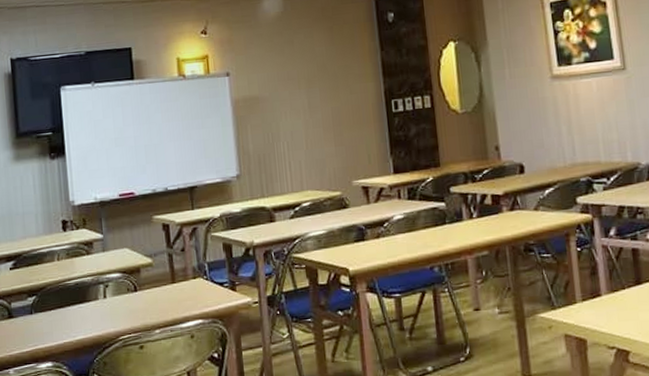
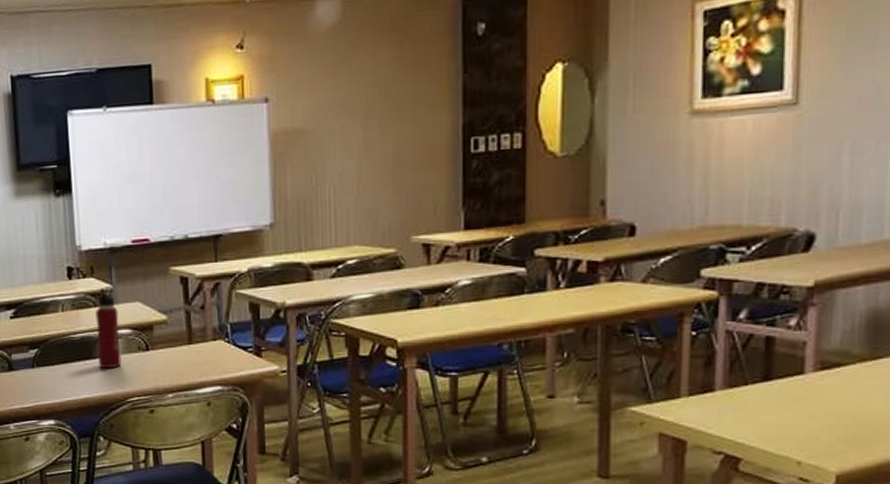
water bottle: none [88,235,113,311] -> present [95,286,122,369]

